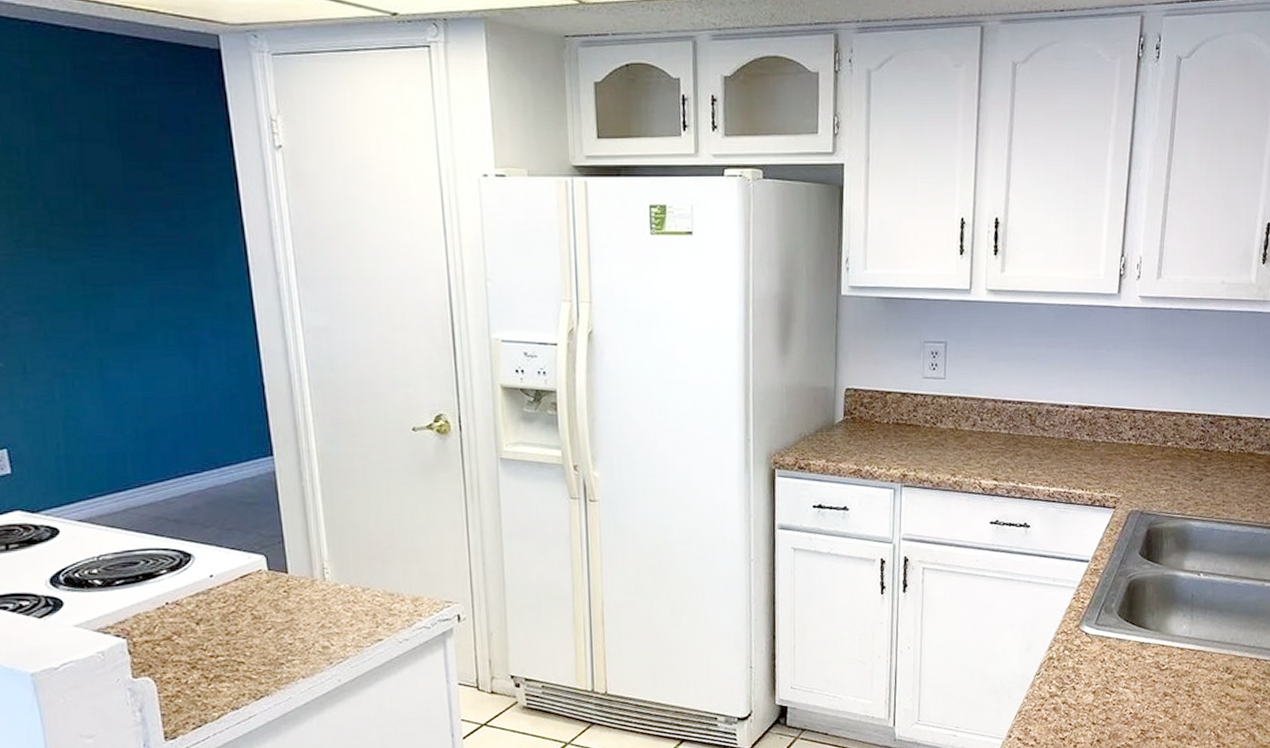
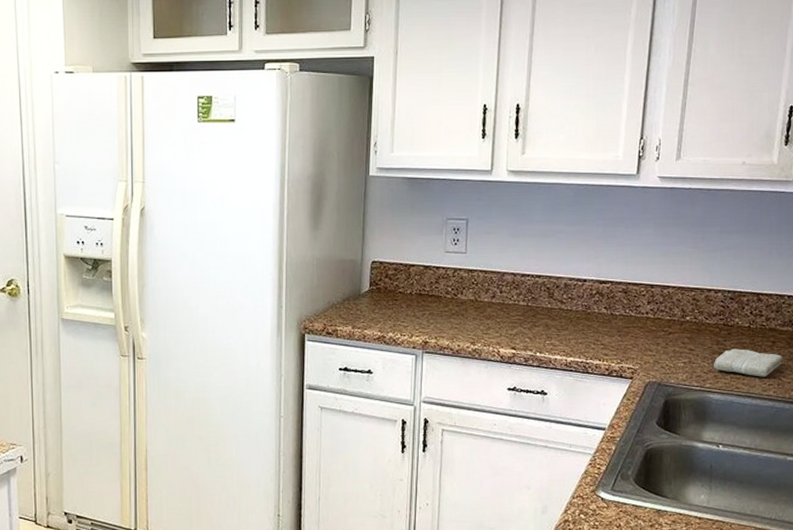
washcloth: none [1195,474,1261,503] -> present [714,349,783,377]

